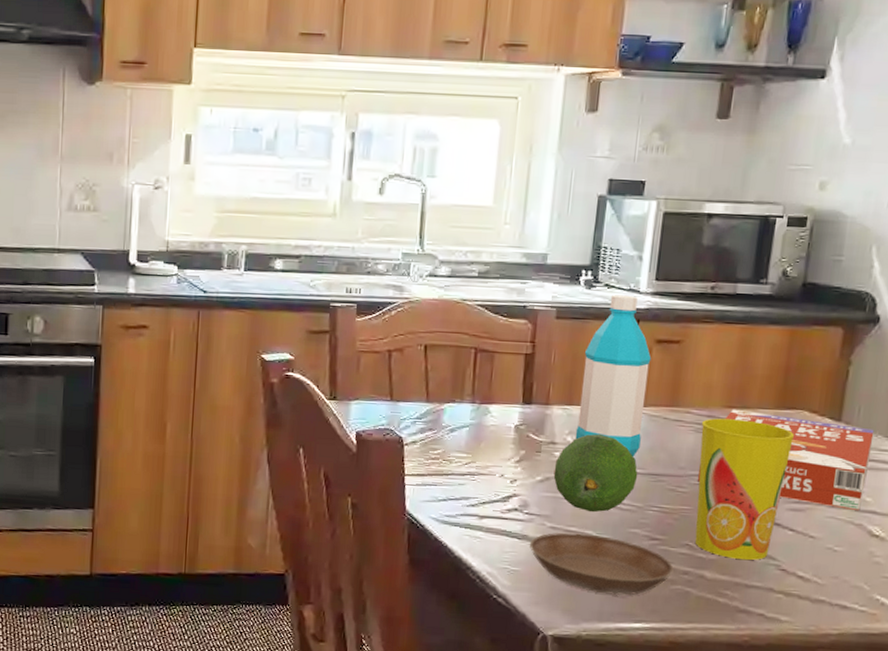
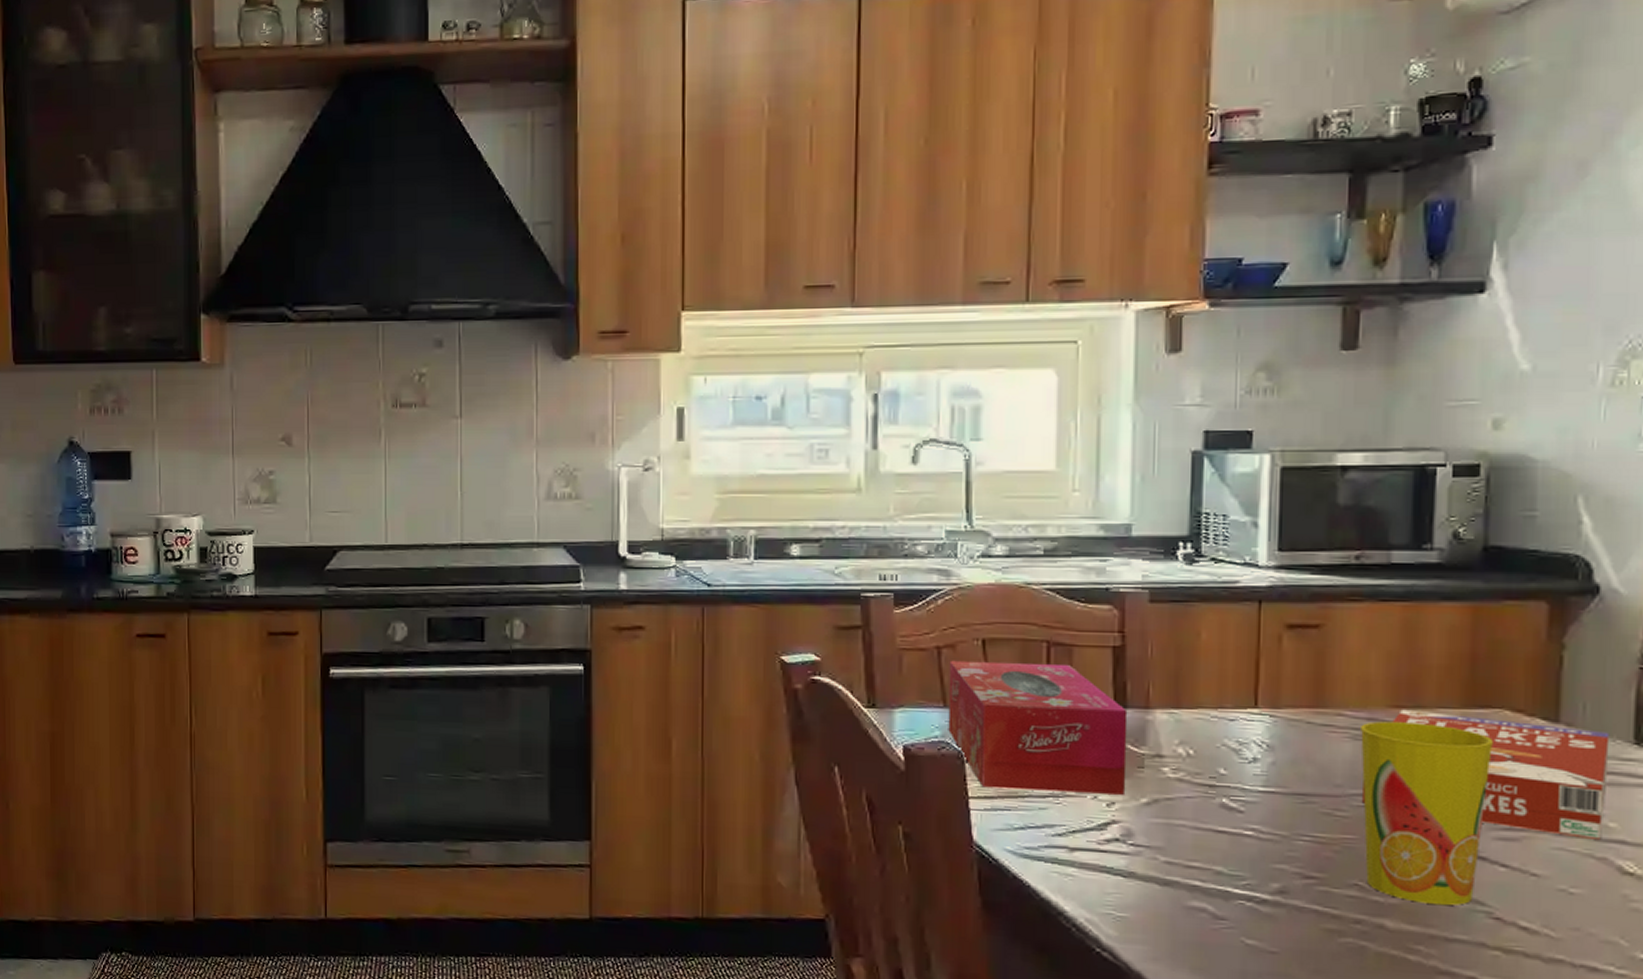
tissue box: none [392,362,532,474] -> present [948,660,1128,795]
saucer: present [529,532,674,596] -> none [1138,869,1340,951]
fruit: present [553,433,638,513] -> none [1163,743,1278,843]
water bottle: present [575,294,651,457] -> none [1188,570,1282,773]

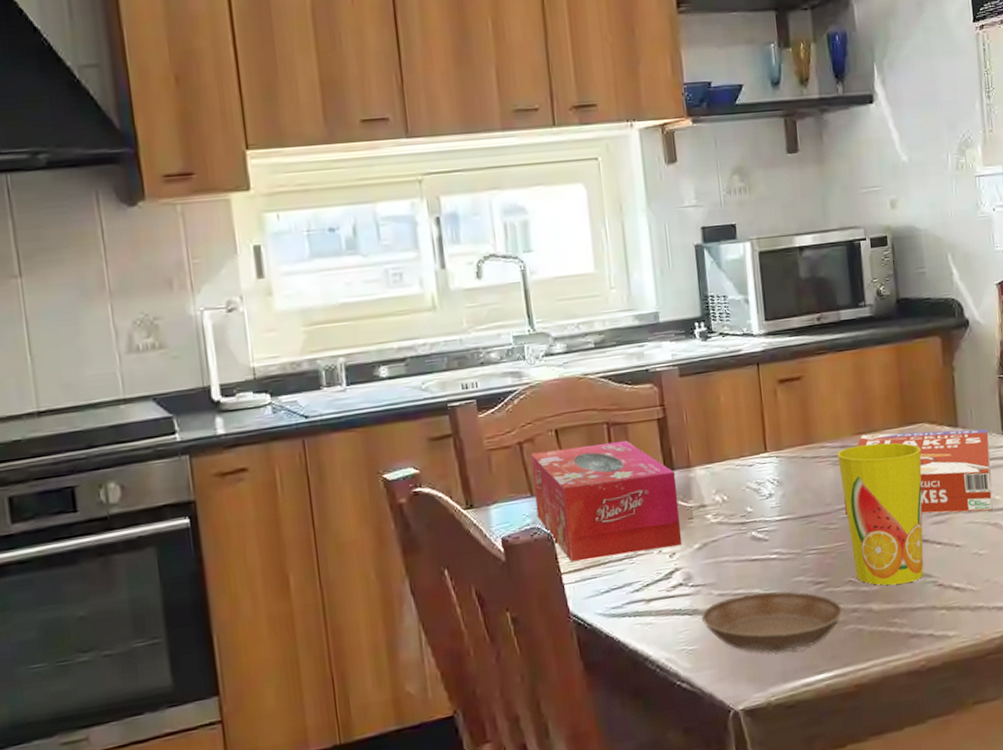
saucer: none [1138,869,1340,951] -> present [701,591,843,653]

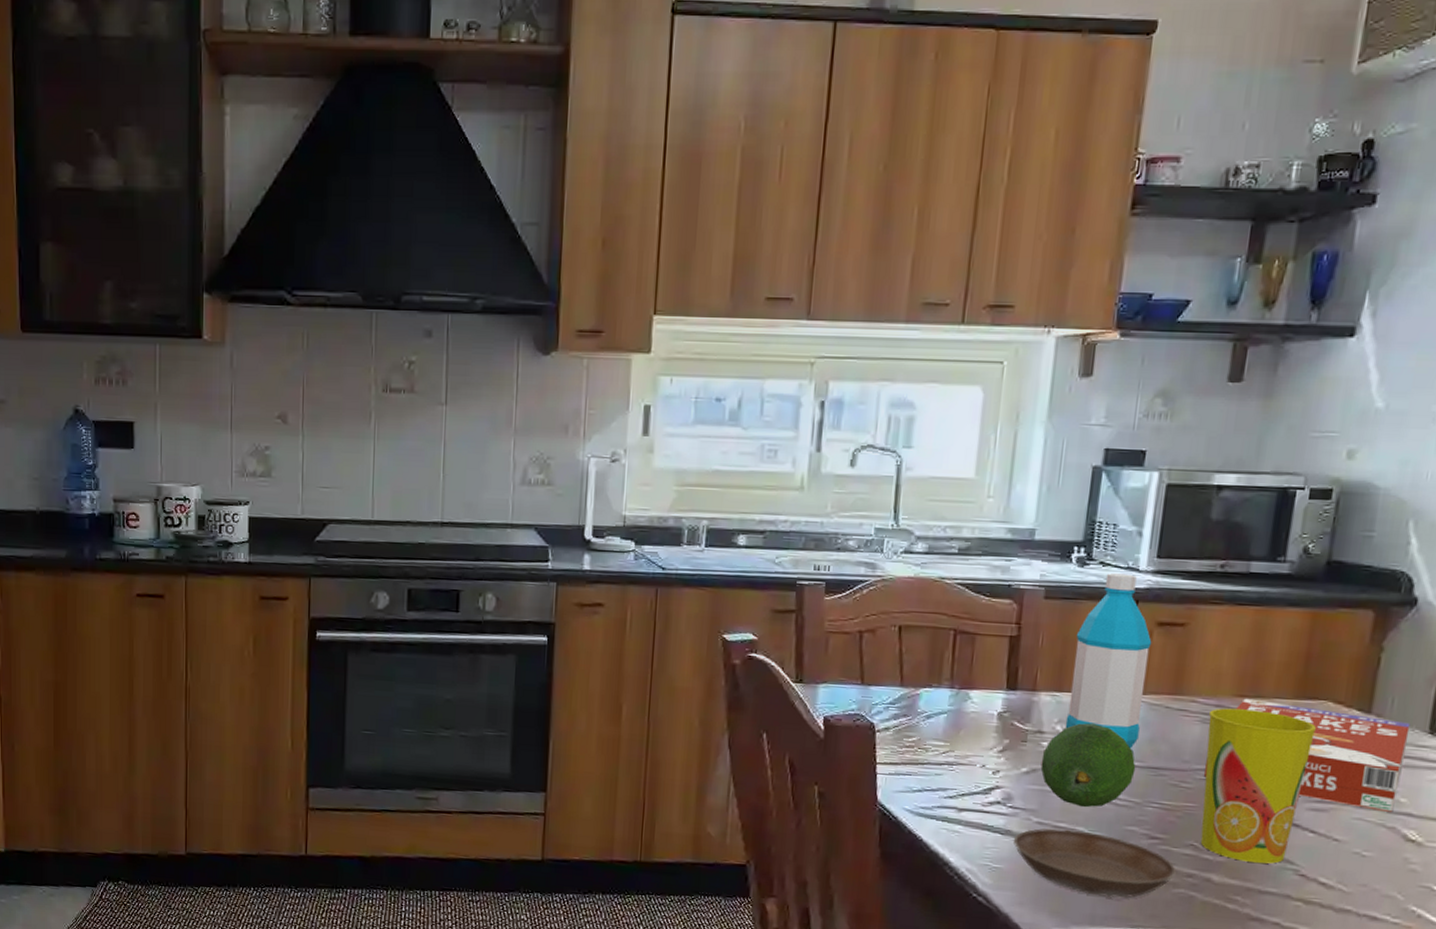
tissue box: present [530,441,683,562] -> none [863,643,1018,764]
fruit: none [709,486,790,570] -> present [1040,723,1136,808]
water bottle: none [713,340,786,504] -> present [1065,573,1152,749]

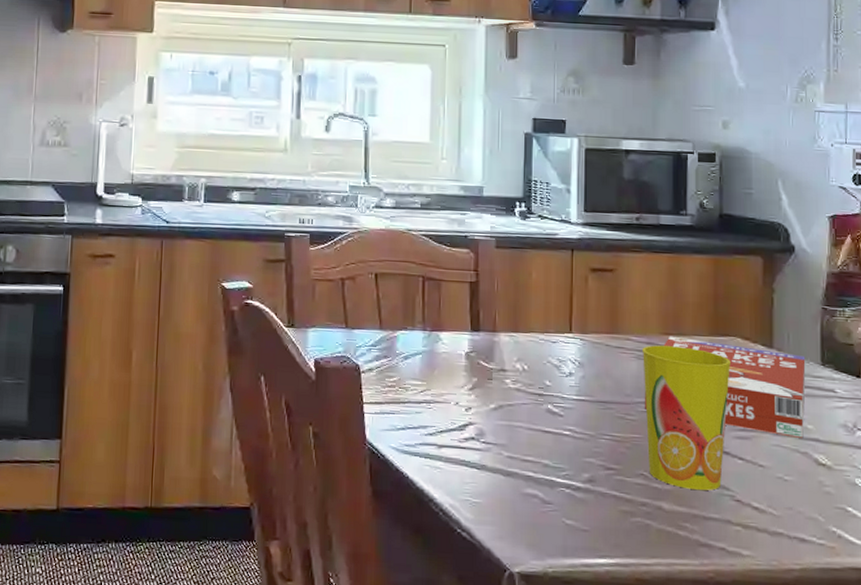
saucer: present [1013,828,1176,898] -> none [488,462,632,529]
fruit: present [1040,723,1136,808] -> none [506,360,587,441]
water bottle: present [1065,573,1152,749] -> none [523,225,588,385]

